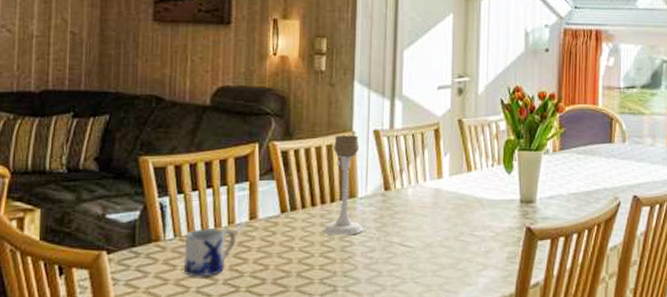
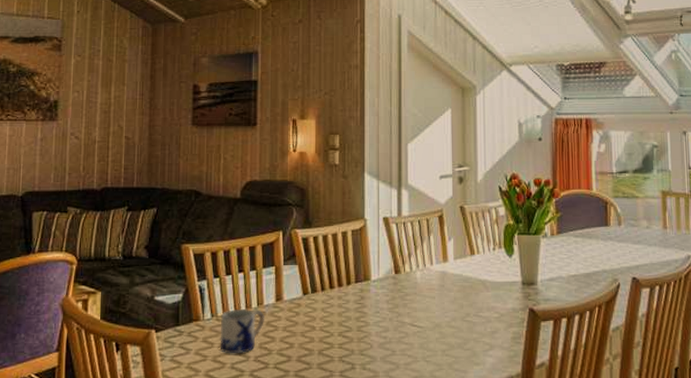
candle holder: present [323,135,364,236] -> none [341,222,377,316]

